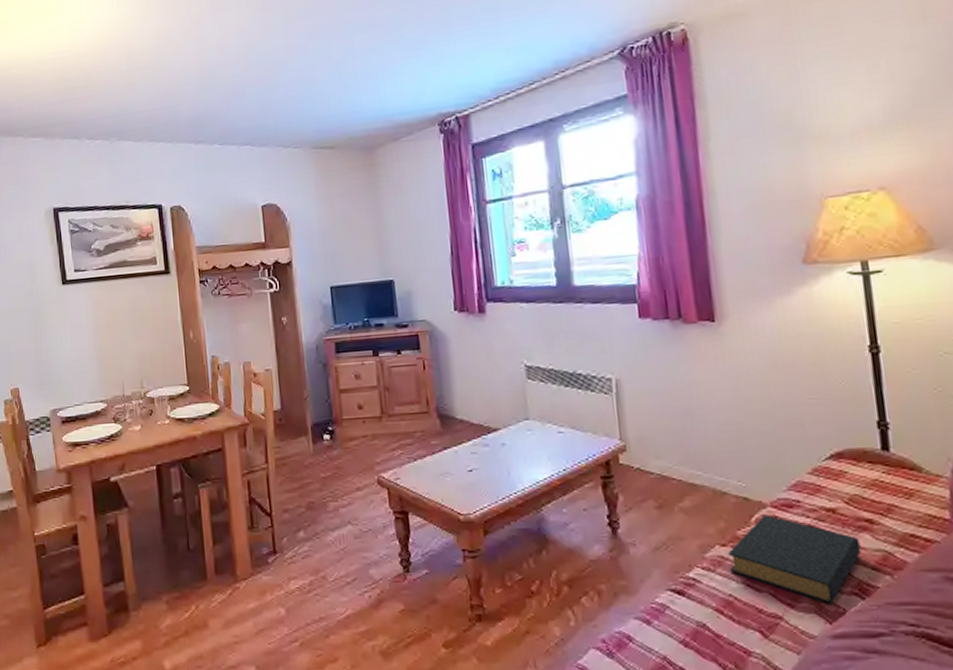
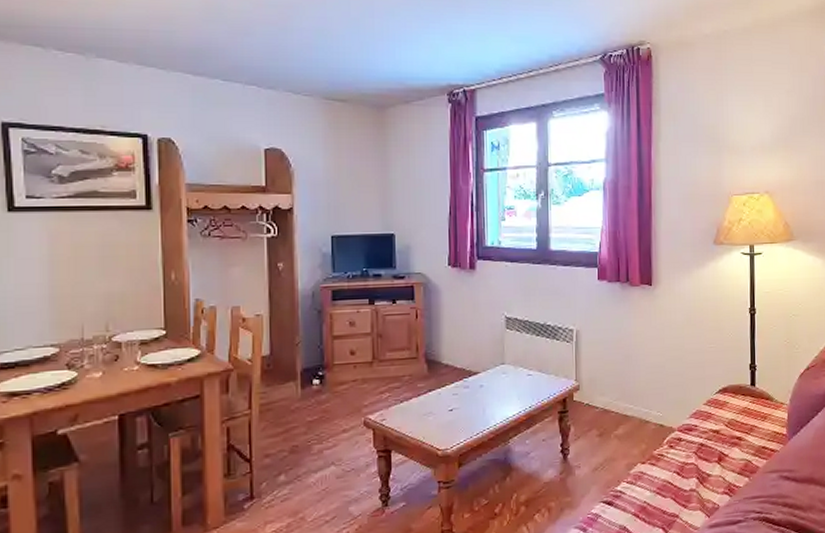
hardback book: present [727,514,861,603] -> none [646,437,732,502]

